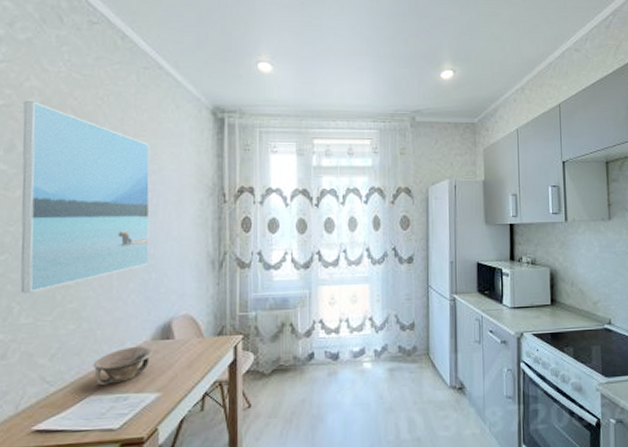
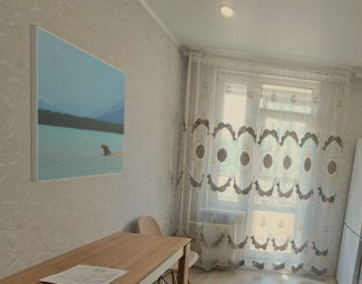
bowl: present [92,345,153,385] -> none [81,234,124,259]

